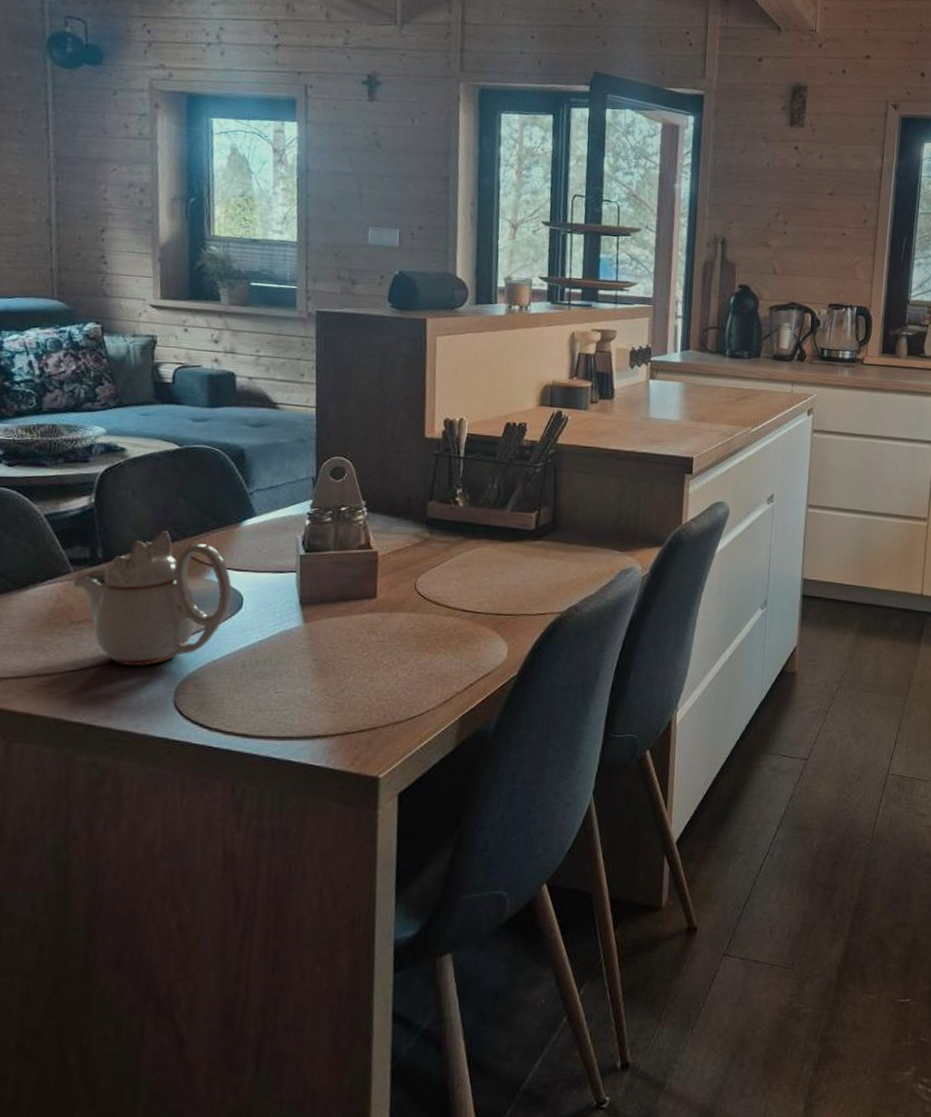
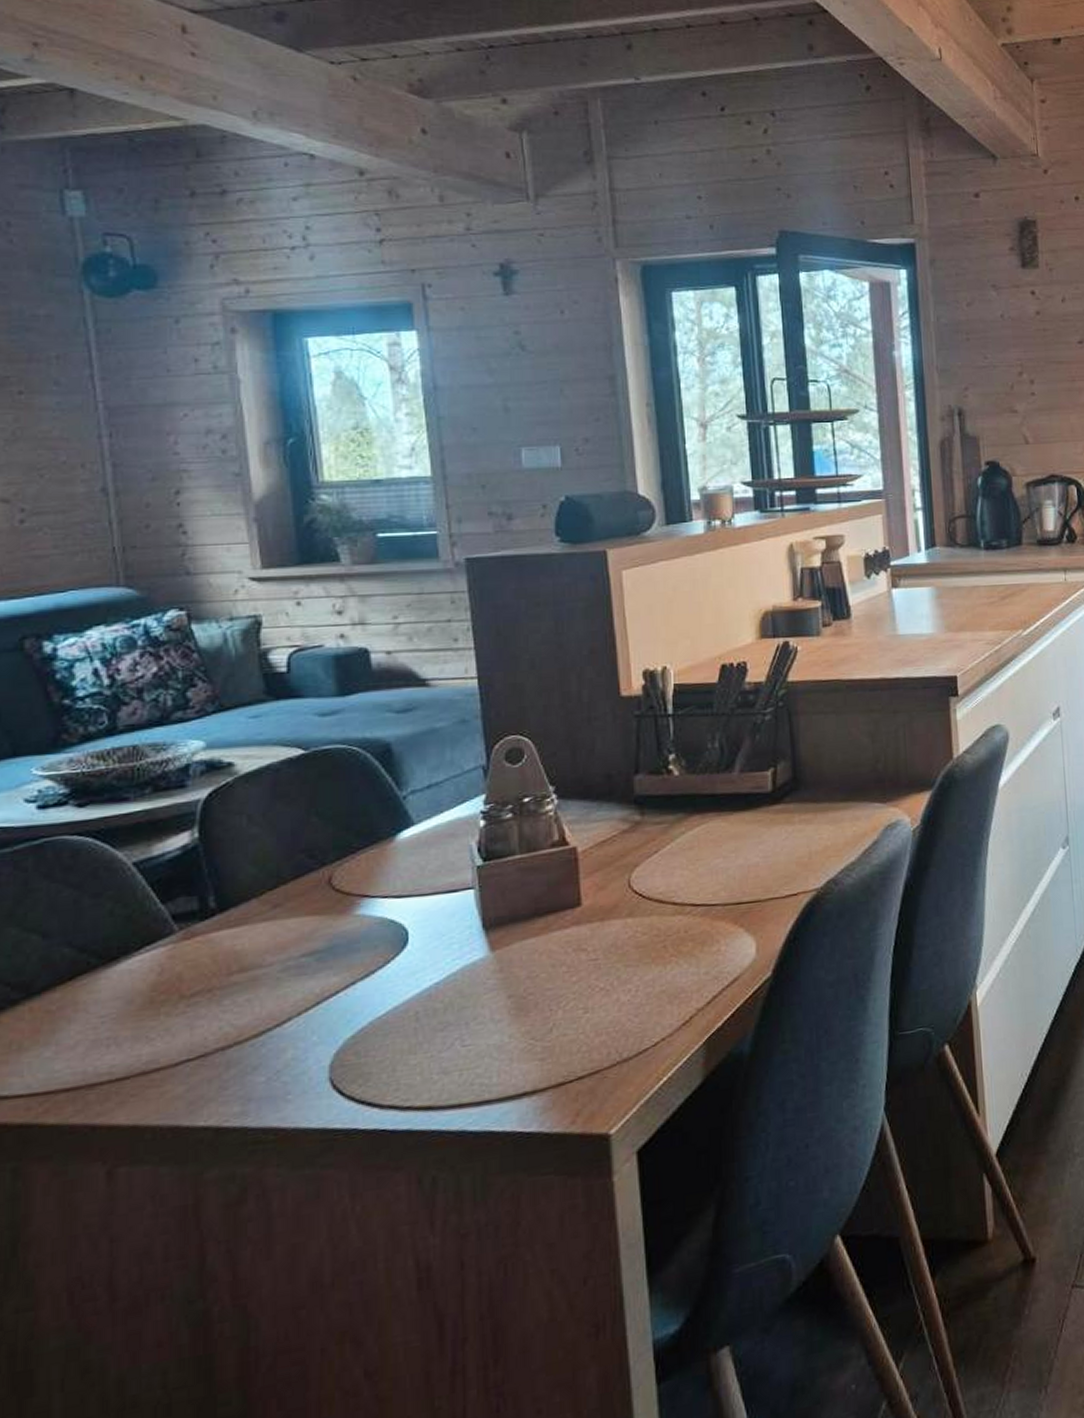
teapot: present [73,531,233,666] -> none [179,861,395,1042]

